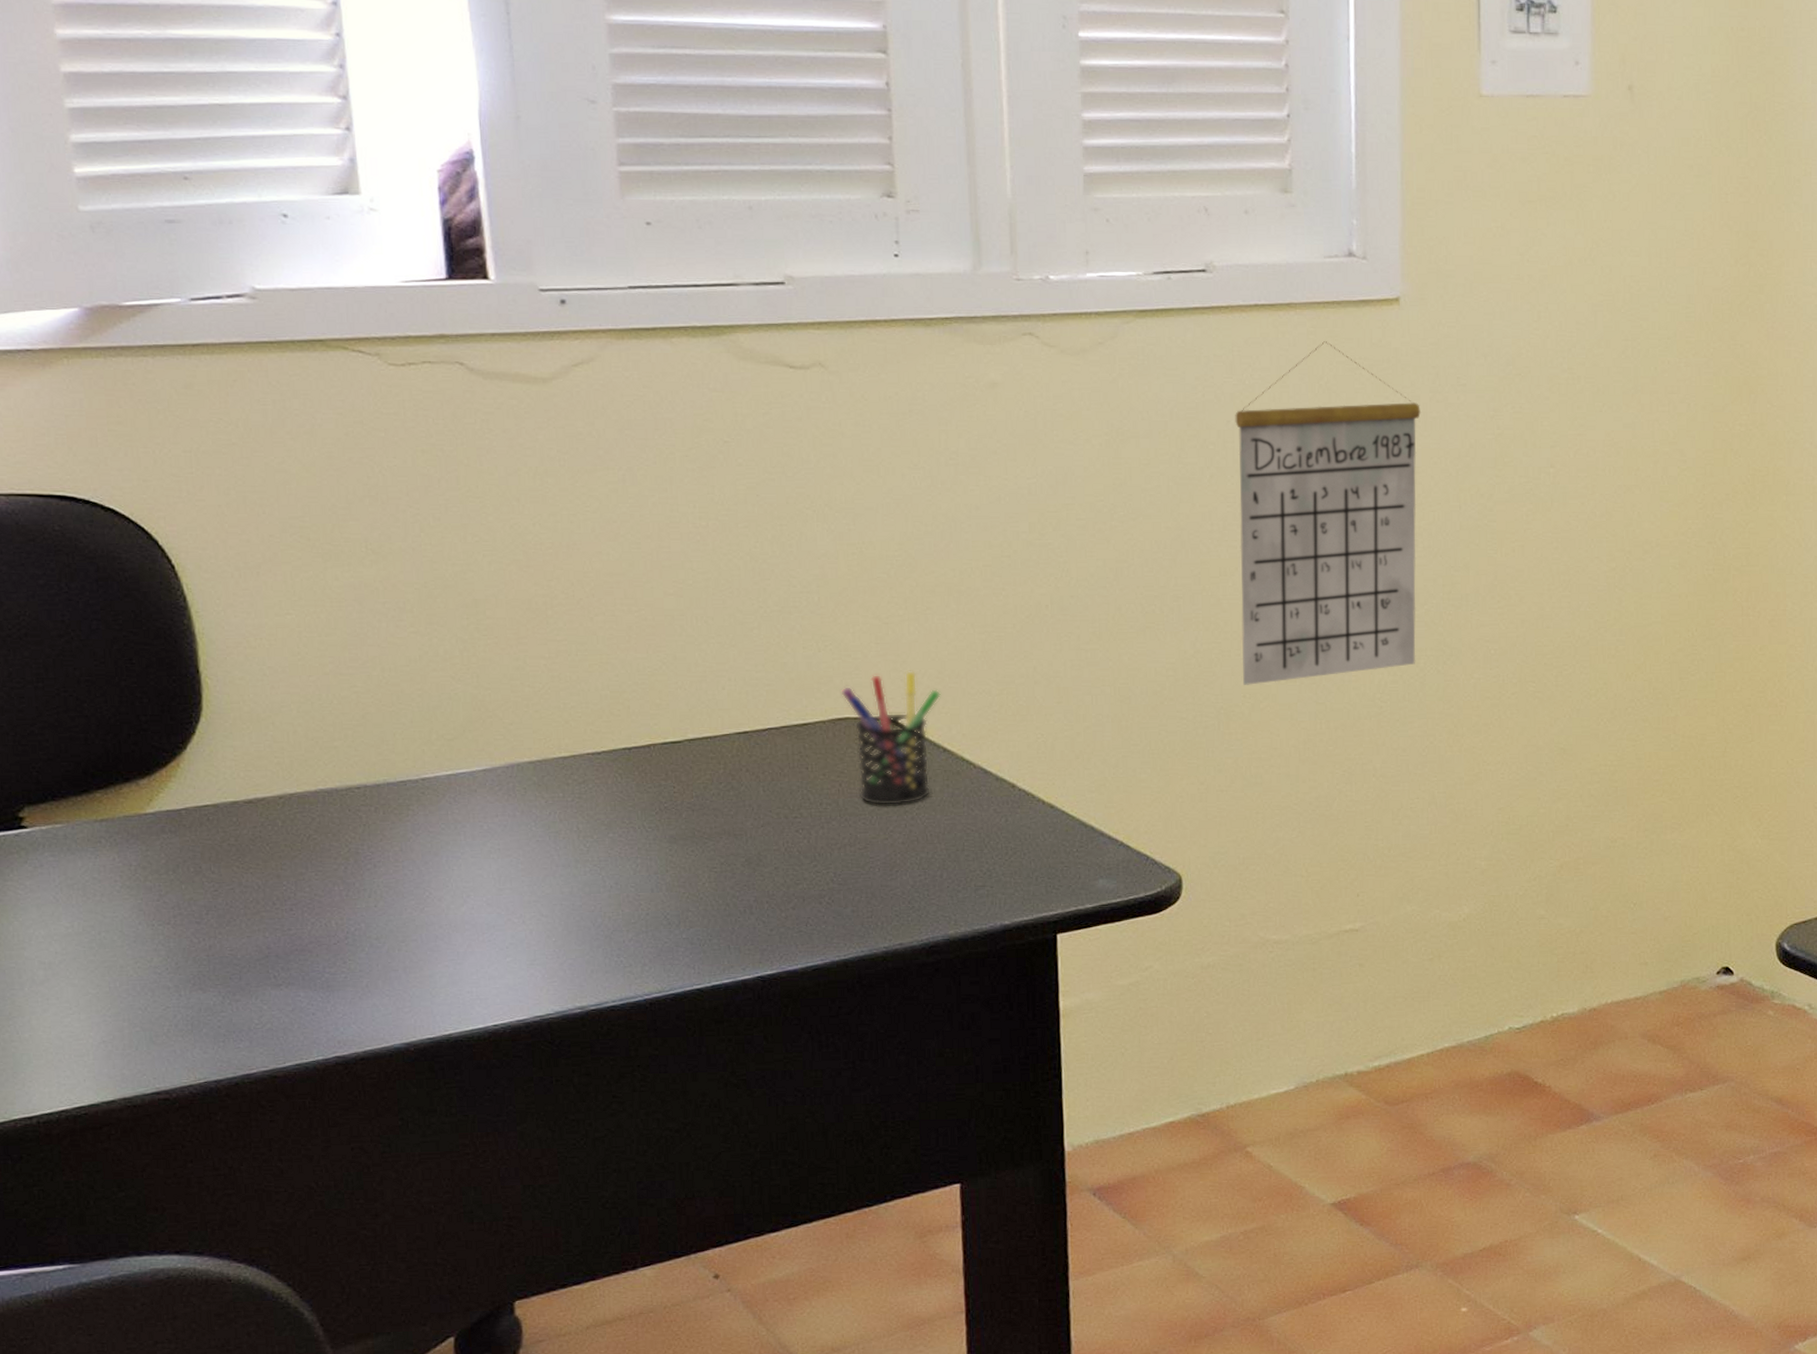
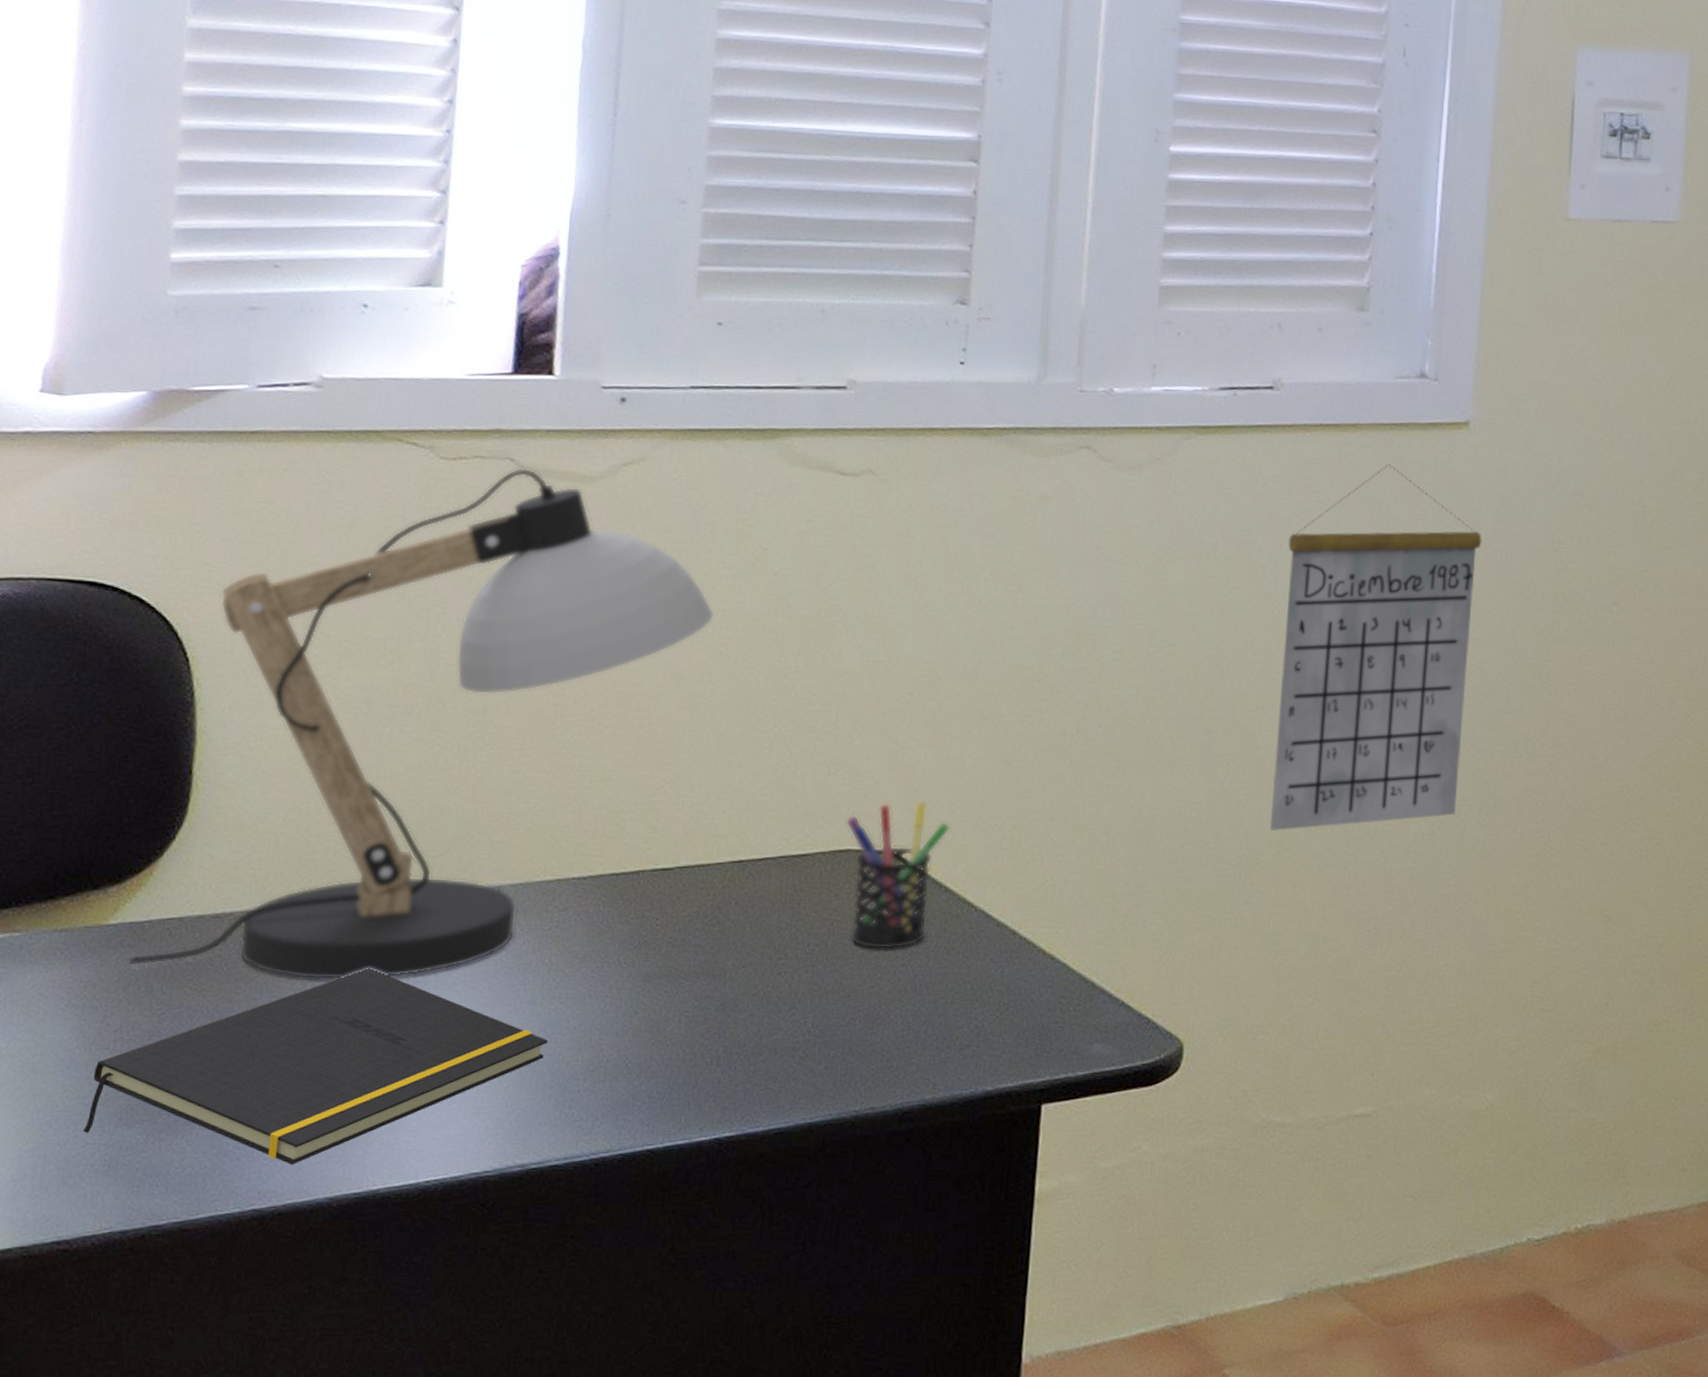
notepad: none [160,842,588,1016] -> present [82,968,548,1164]
desk lamp: none [172,371,686,855] -> present [127,467,714,980]

